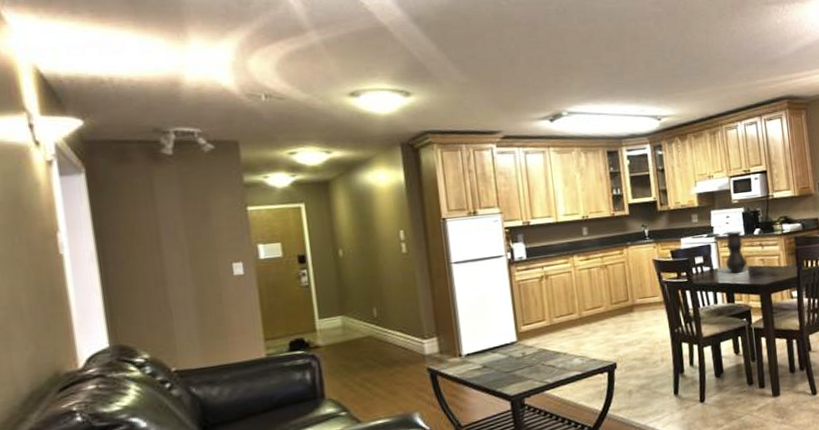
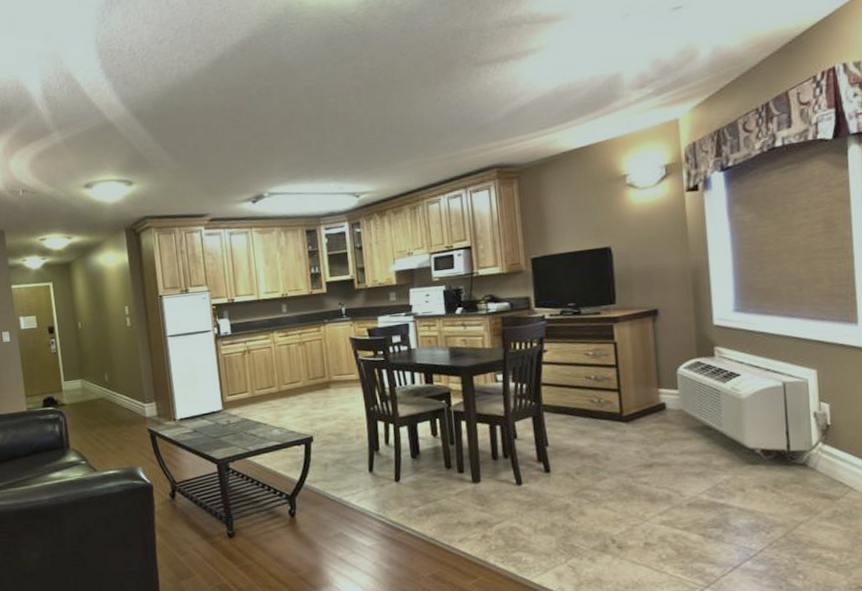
vase: present [725,230,748,274] -> none [424,309,448,355]

